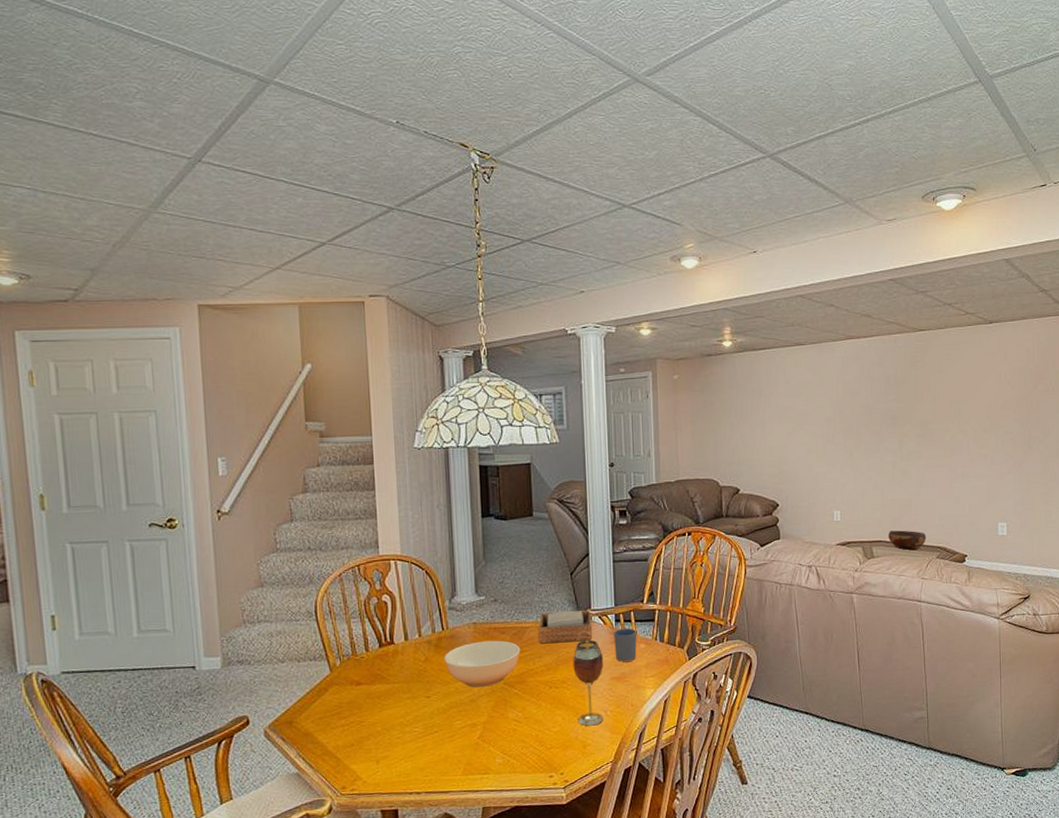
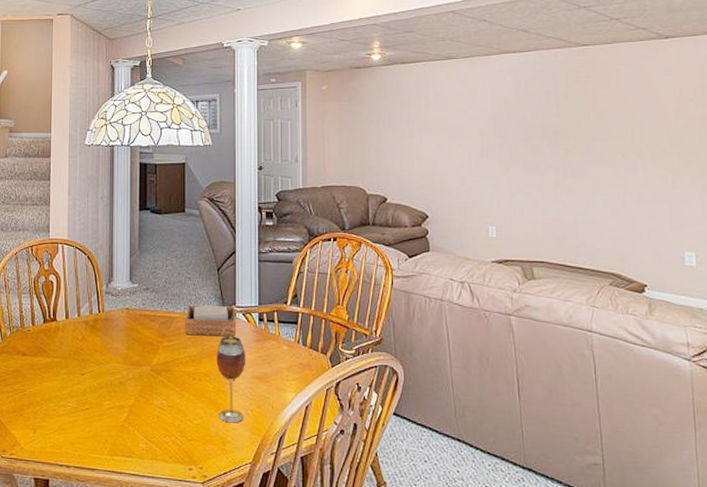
bowl: present [443,640,521,688] -> none [98,326,168,371]
mug: present [614,628,637,663] -> none [257,328,280,363]
decorative bowl: present [888,530,927,551] -> none [551,252,597,275]

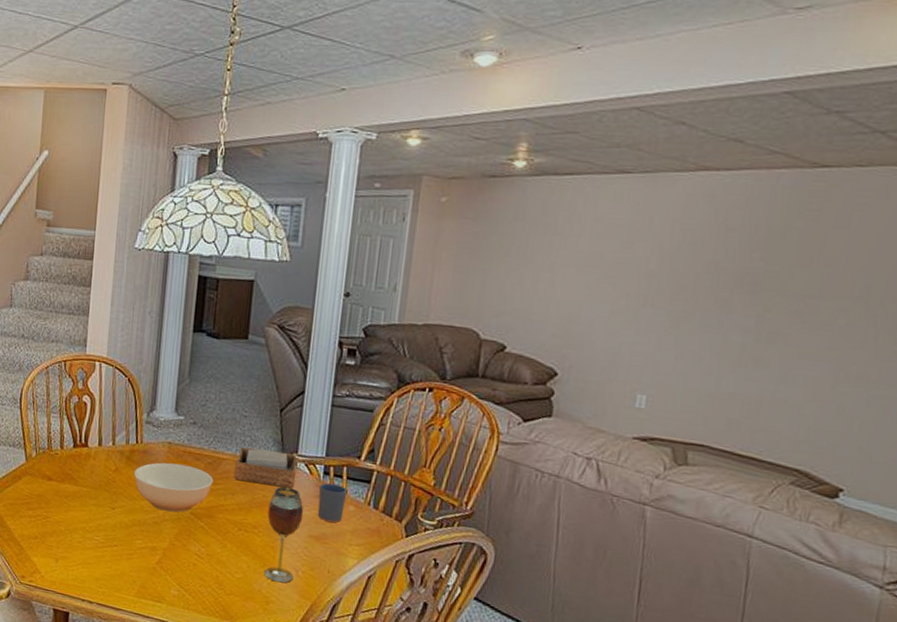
bowl: none [98,326,168,371] -> present [133,462,214,513]
mug: none [257,328,280,363] -> present [317,483,348,523]

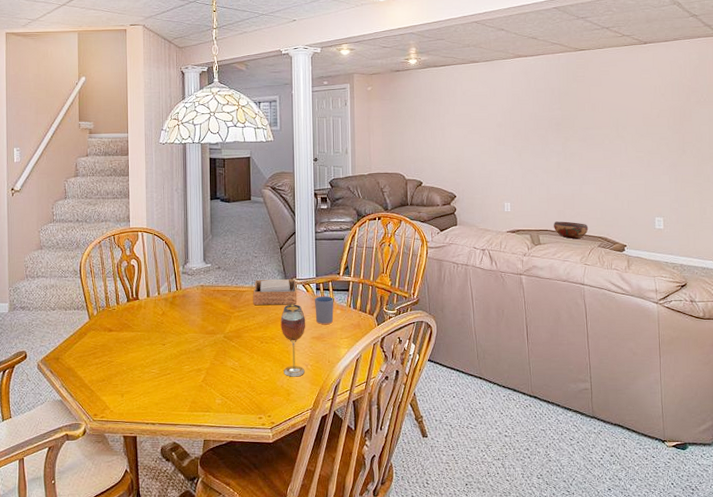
bowl: present [133,462,214,513] -> none [177,300,238,339]
decorative bowl: none [715,434,779,468] -> present [554,221,589,239]

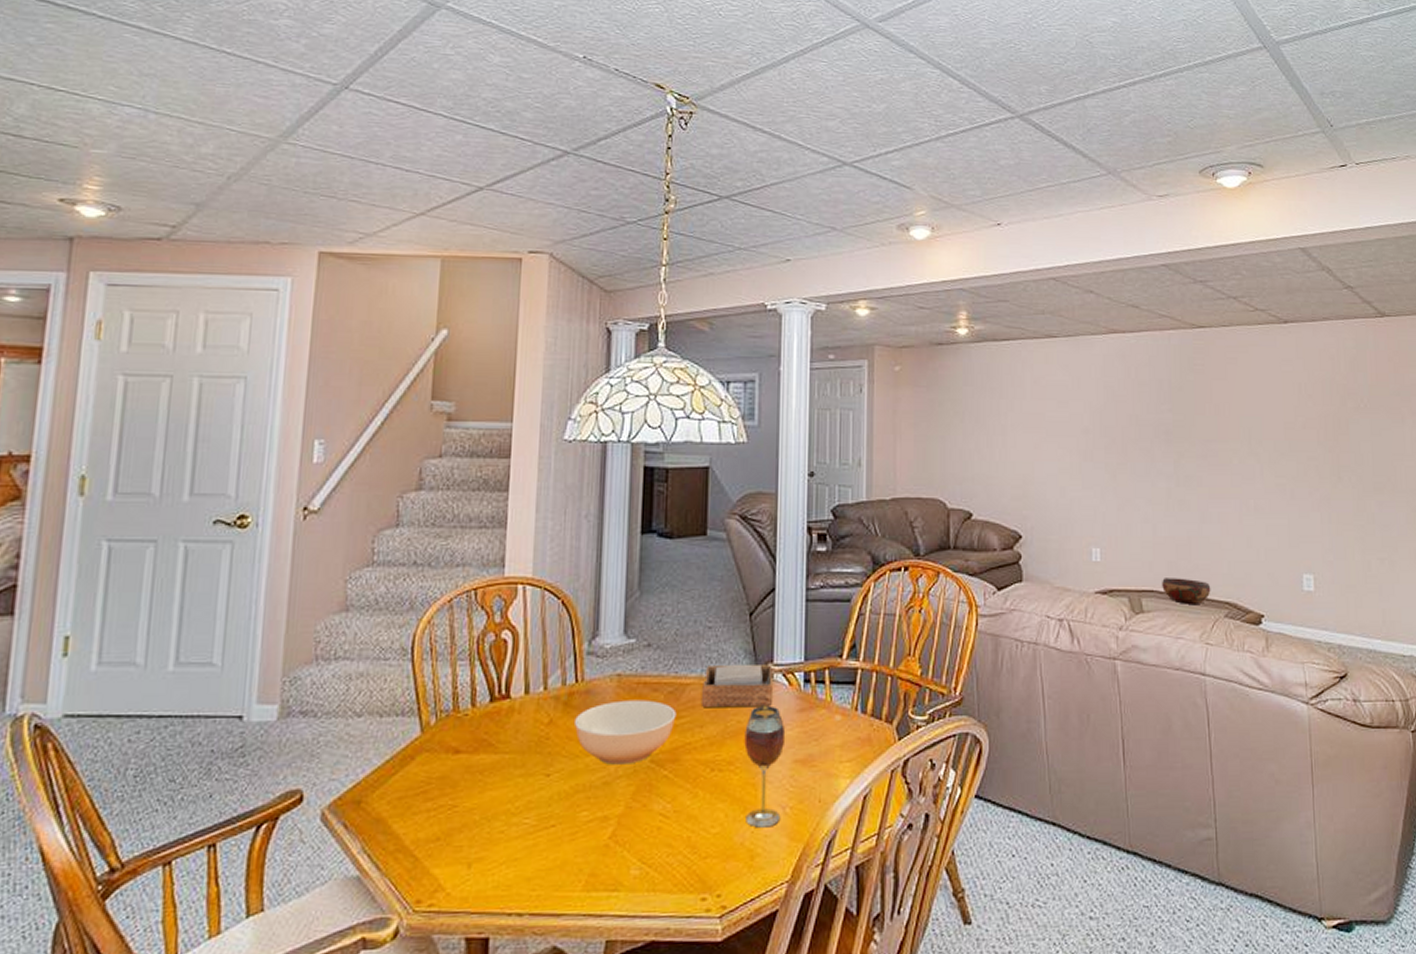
bowl: none [177,300,238,339] -> present [573,700,677,765]
mug: present [315,296,334,325] -> none [801,692,832,740]

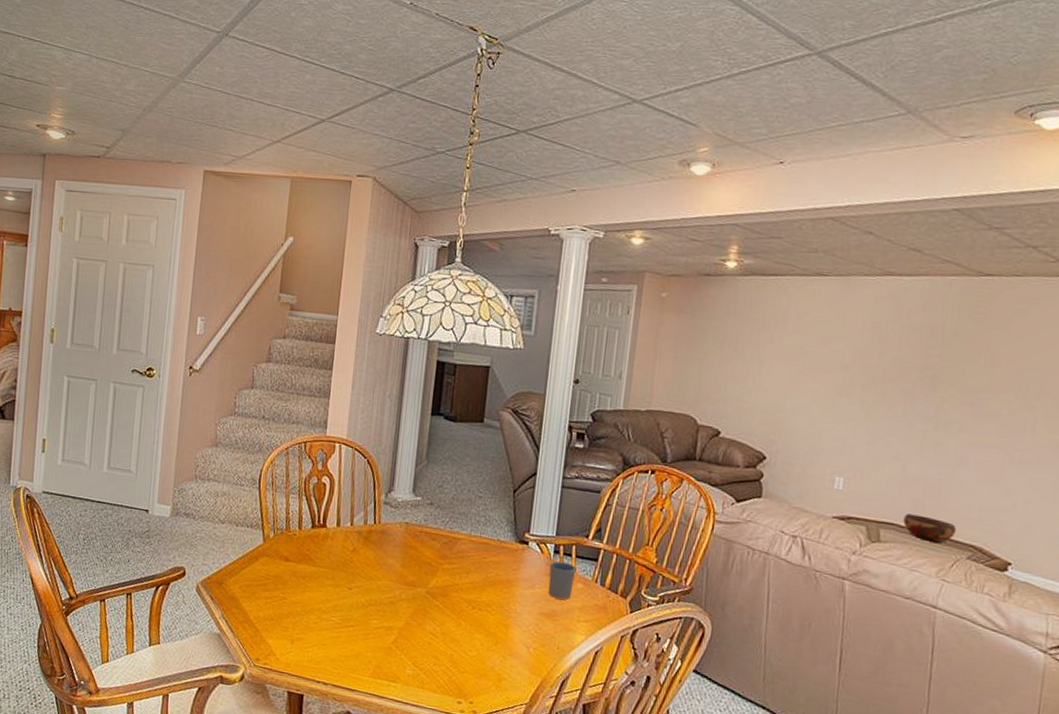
bowl: present [573,700,677,765] -> none [371,542,449,592]
napkin holder: present [700,663,774,708] -> none [468,527,529,567]
wineglass: present [744,705,786,828] -> none [497,565,535,660]
mug: none [801,692,832,740] -> present [548,561,577,600]

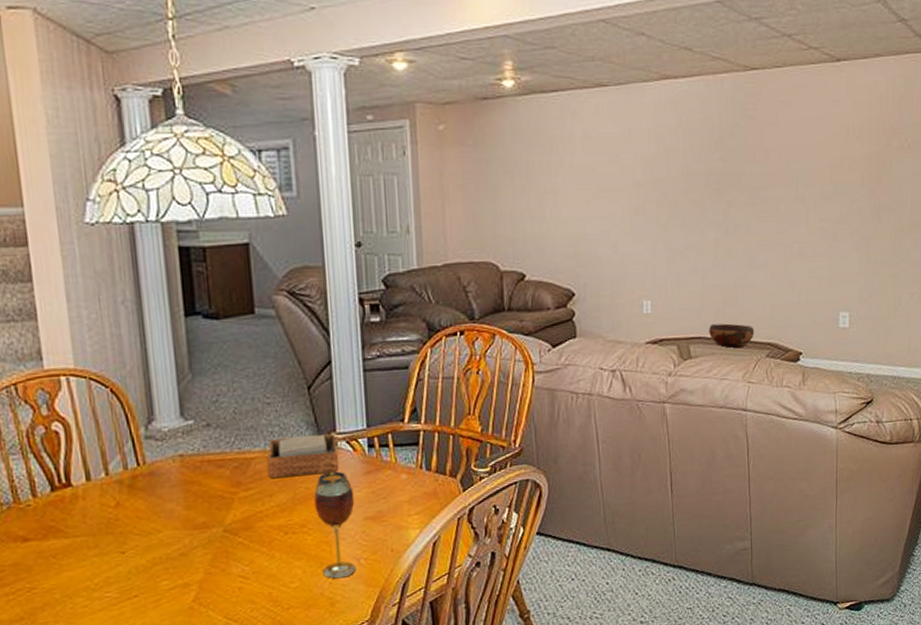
napkin holder: none [468,527,529,567] -> present [267,434,339,478]
wineglass: none [497,565,535,660] -> present [314,471,356,579]
mug: present [548,561,577,600] -> none [367,455,397,498]

